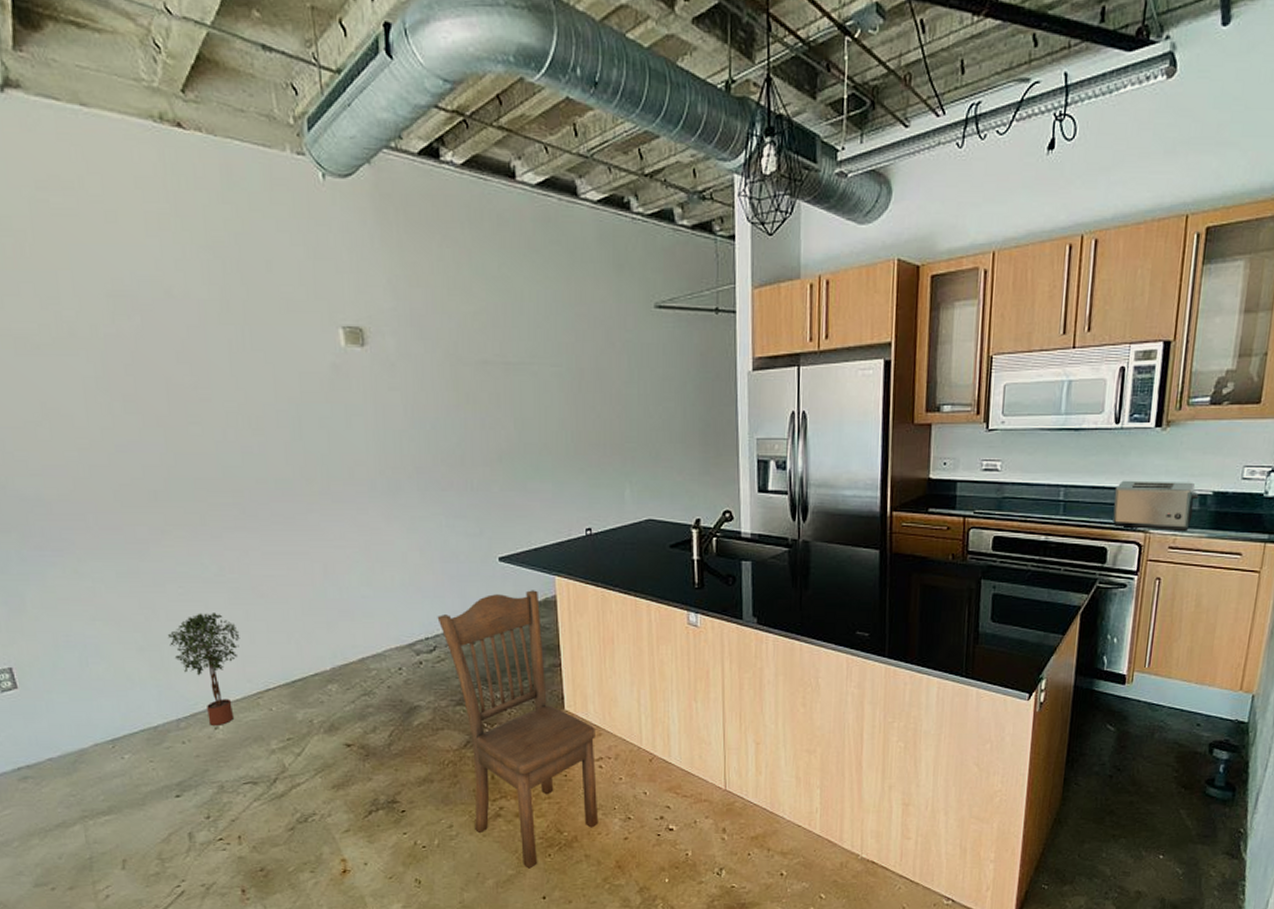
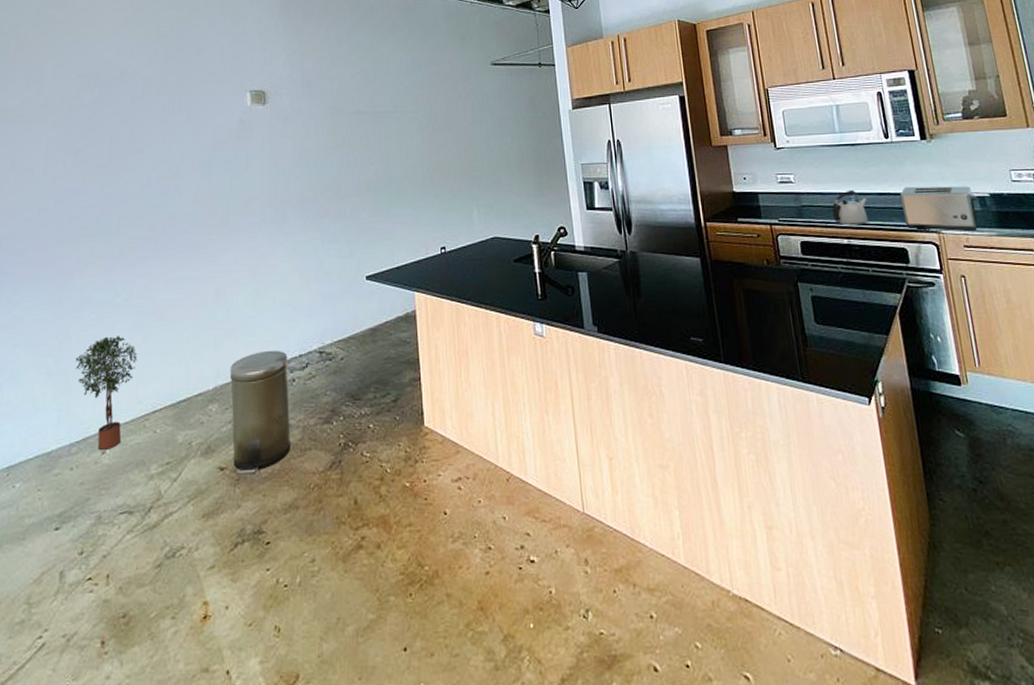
pedal bin: none [347,632,421,751] -> present [229,350,290,475]
dining chair: present [437,590,599,869] -> none [310,306,459,612]
kettle: none [1035,481,1077,521] -> present [832,190,869,226]

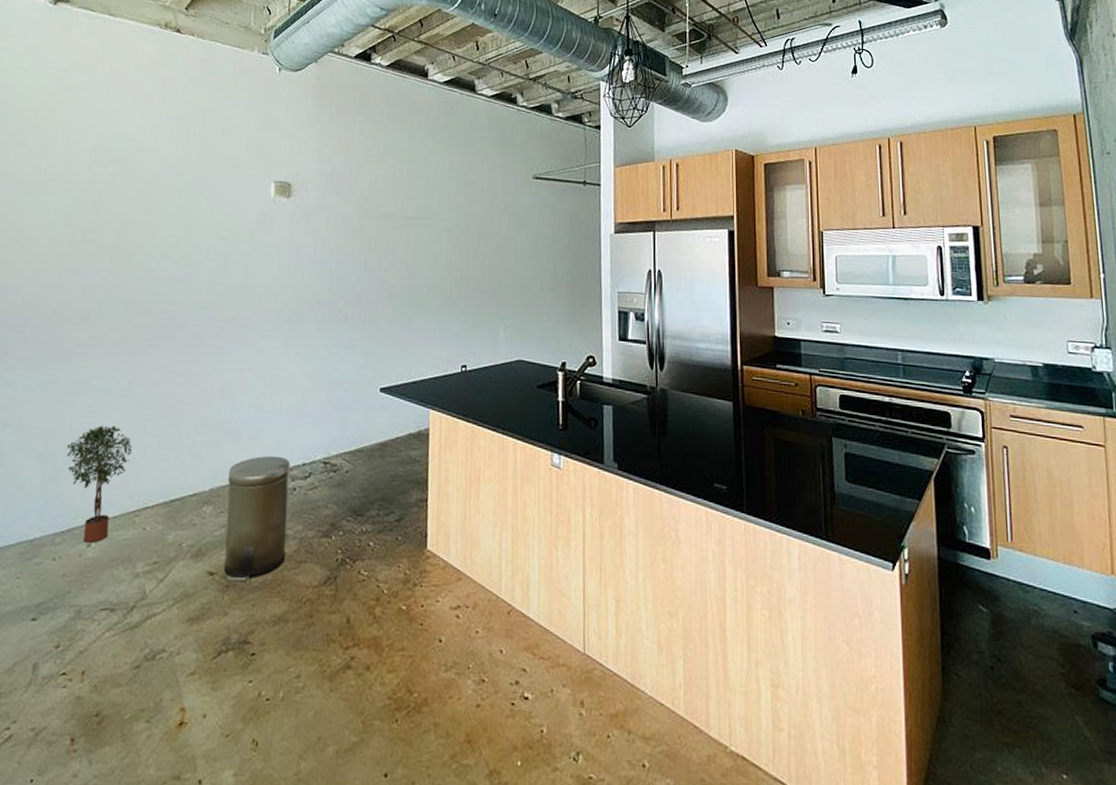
kettle: present [832,190,869,226] -> none [877,346,914,384]
toaster: present [899,186,978,231] -> none [949,348,1030,400]

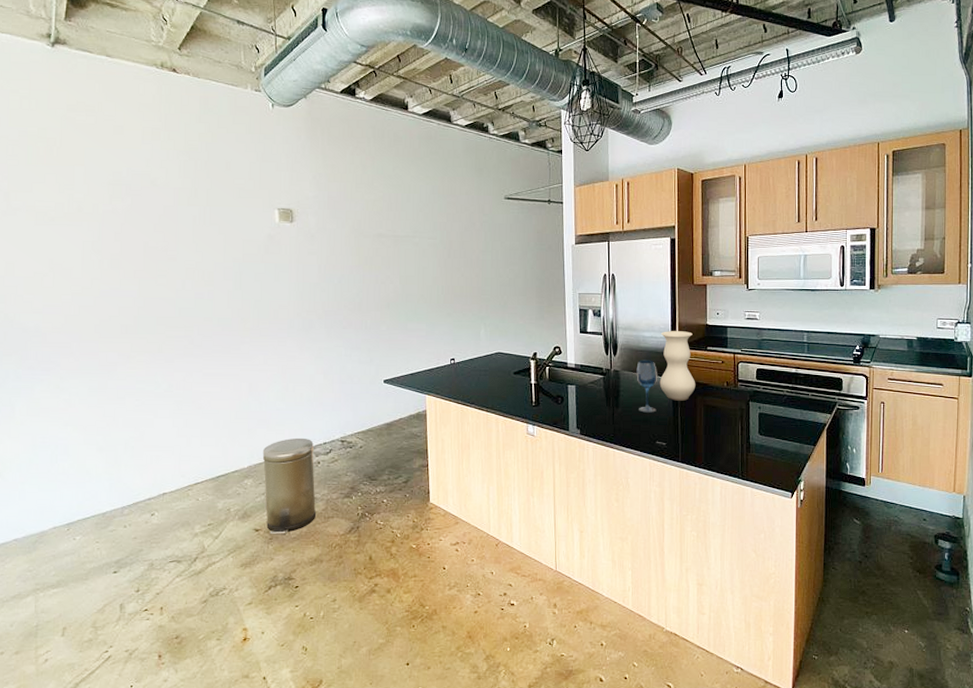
potted tree: present [66,425,133,543] -> none [122,420,179,512]
wineglass: none [688,377,714,447] -> present [636,360,657,414]
vase: none [717,342,763,432] -> present [659,331,696,401]

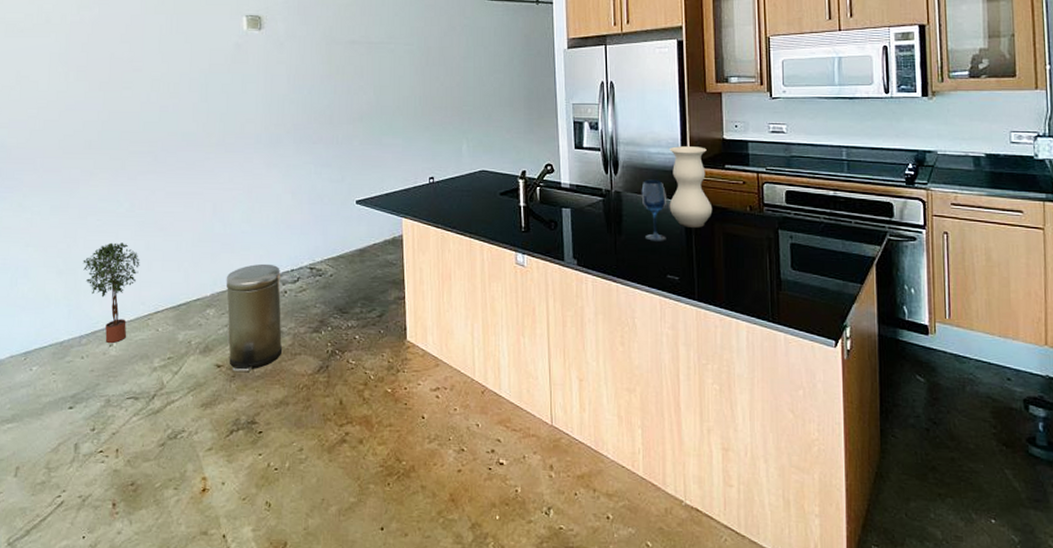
potted tree: none [122,420,179,512] -> present [83,242,140,343]

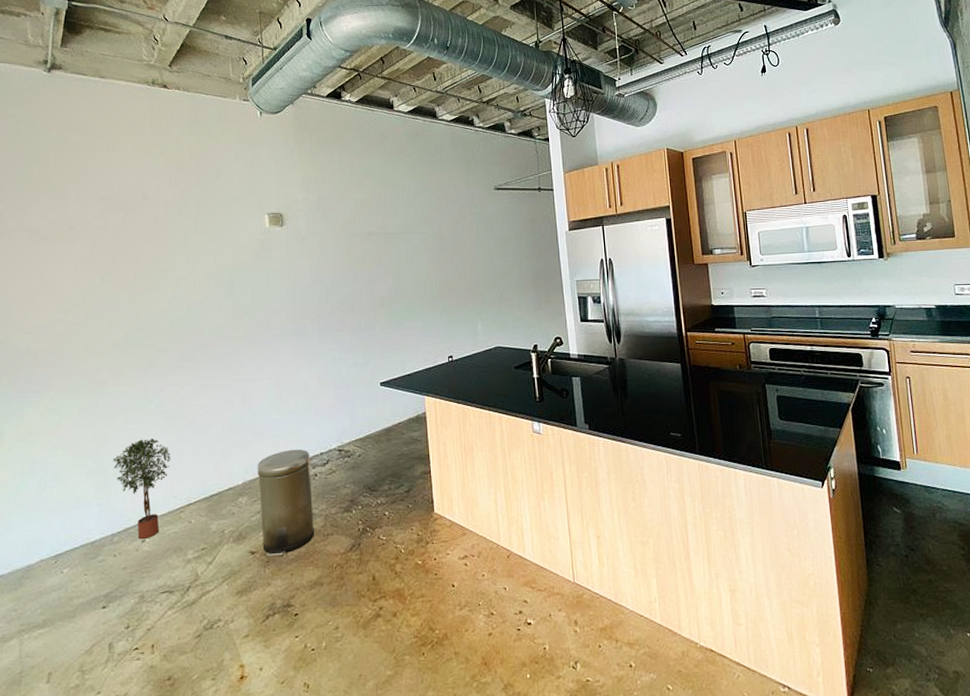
wineglass: present [641,179,666,242] -> none [642,345,668,403]
vase: present [669,146,713,228] -> none [665,313,707,388]

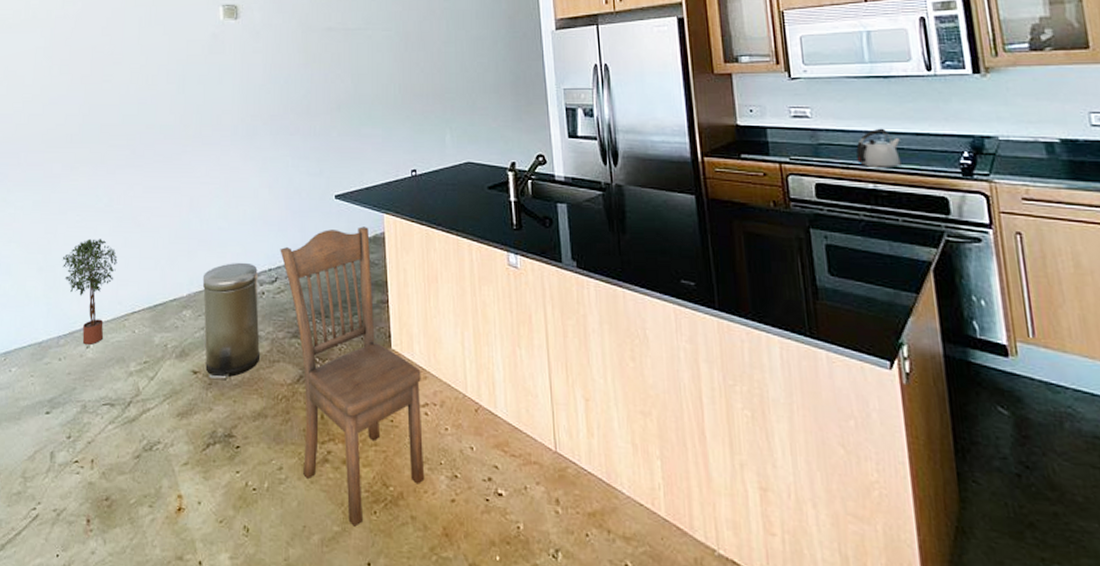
dining chair: none [330,408,466,669] -> present [280,226,425,527]
kettle: none [798,302,830,335] -> present [856,128,901,169]

